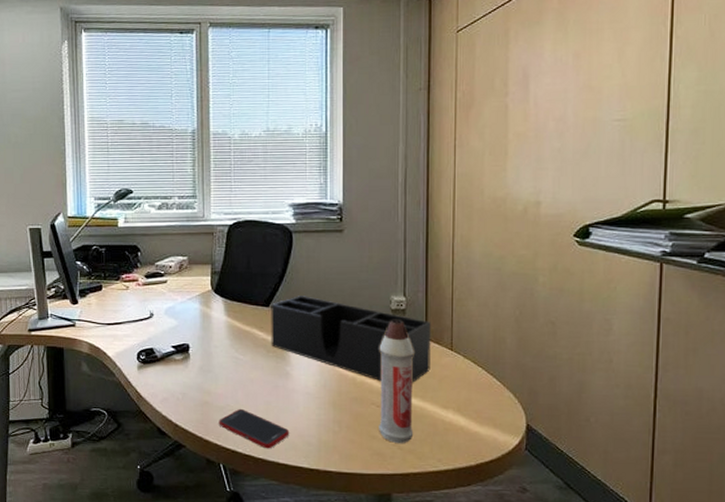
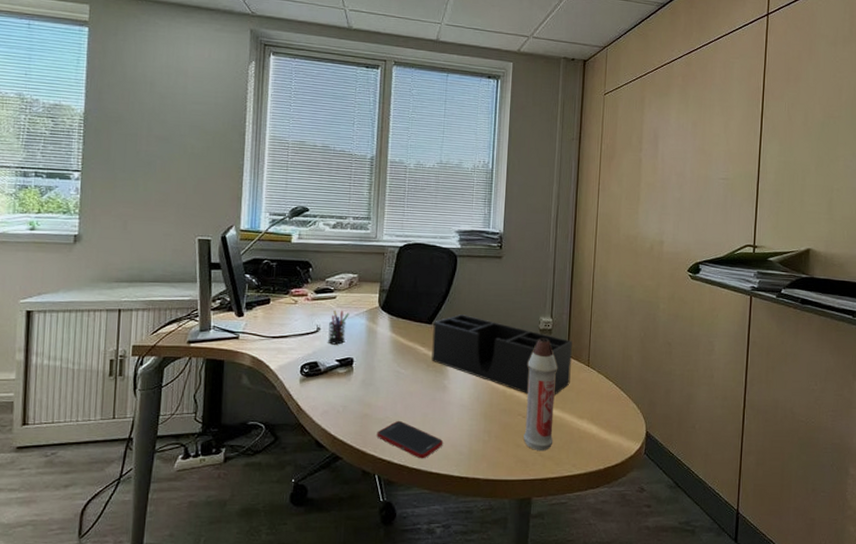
pen holder: none [162,294,182,331] -> present [328,310,349,345]

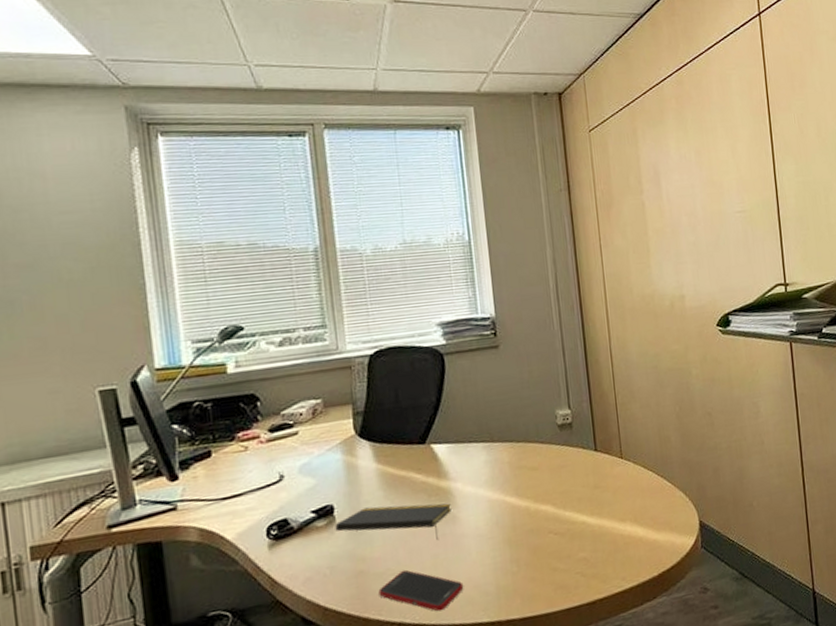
pen holder: present [328,310,349,345] -> none [294,447,319,494]
notepad: none [352,365,444,403] -> present [335,503,451,541]
desk organizer: present [431,314,572,395] -> none [427,424,604,506]
spray bottle: present [523,339,557,450] -> none [550,435,595,571]

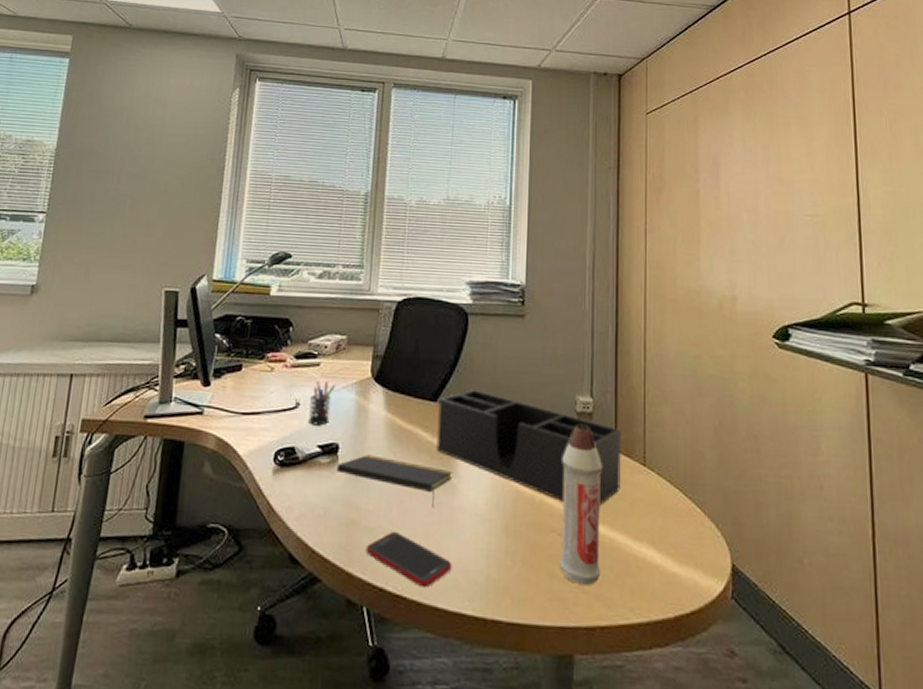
pen holder: none [294,447,319,494] -> present [308,380,336,426]
desk organizer: none [427,424,604,506] -> present [436,390,621,506]
spray bottle: none [550,435,595,571] -> present [560,425,602,585]

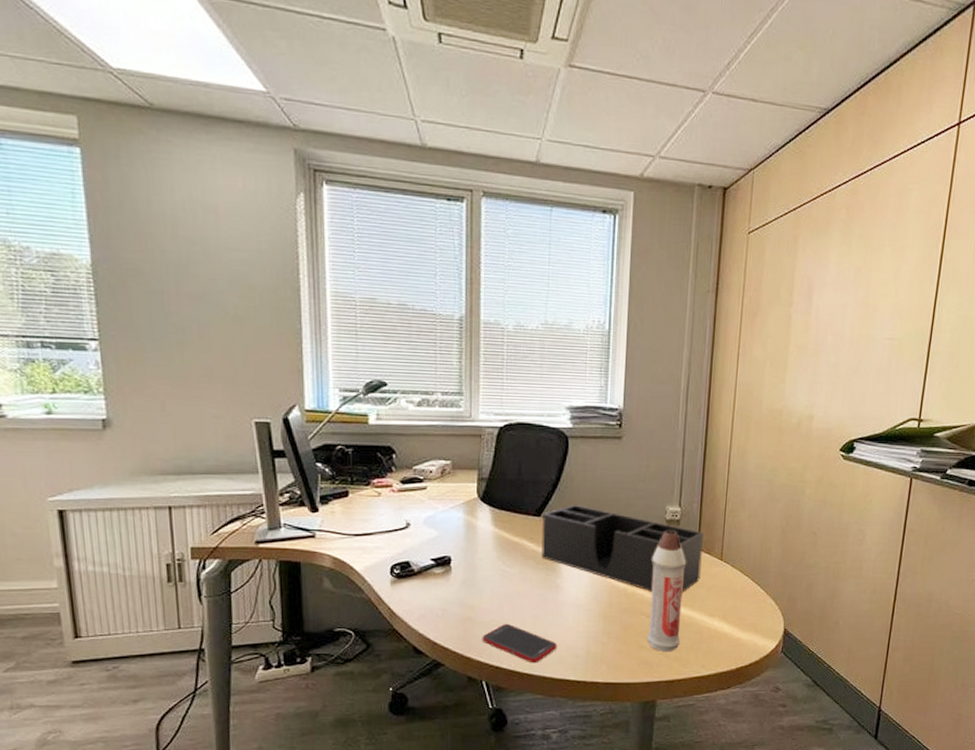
pen holder: present [308,380,336,426] -> none [420,502,443,542]
notepad: present [336,454,452,509] -> none [450,564,556,604]

